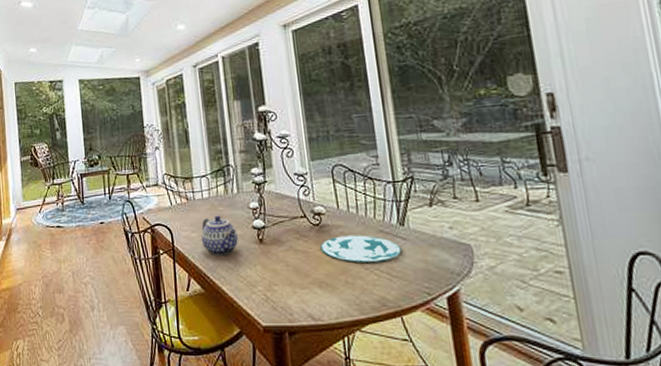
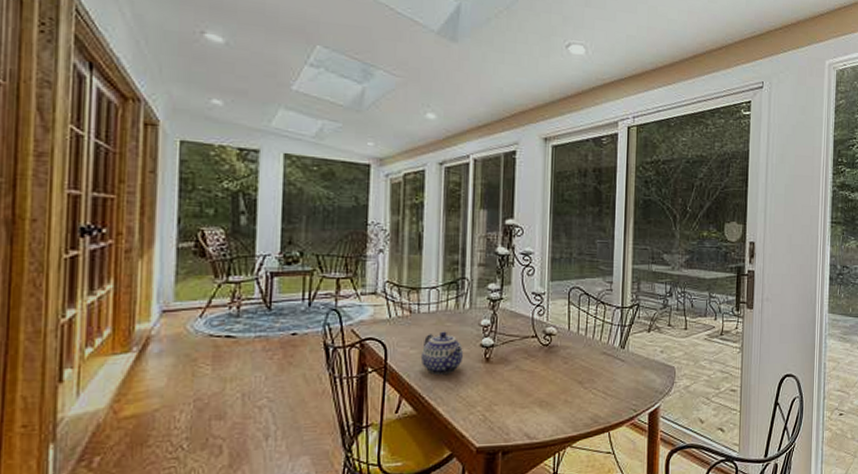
plate: present [320,235,402,262] -> none [546,356,619,382]

